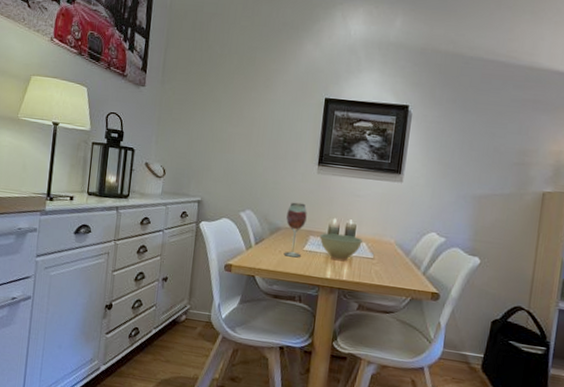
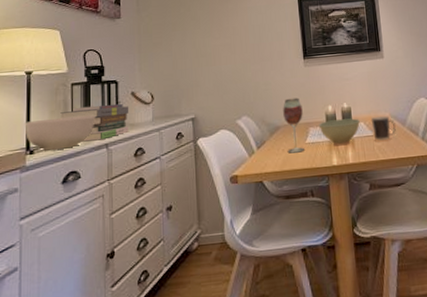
bowl: none [47,170,111,203] -> present [25,115,96,151]
books: none [79,166,142,202] -> present [60,104,129,142]
mug: none [373,240,399,267] -> present [371,116,396,142]

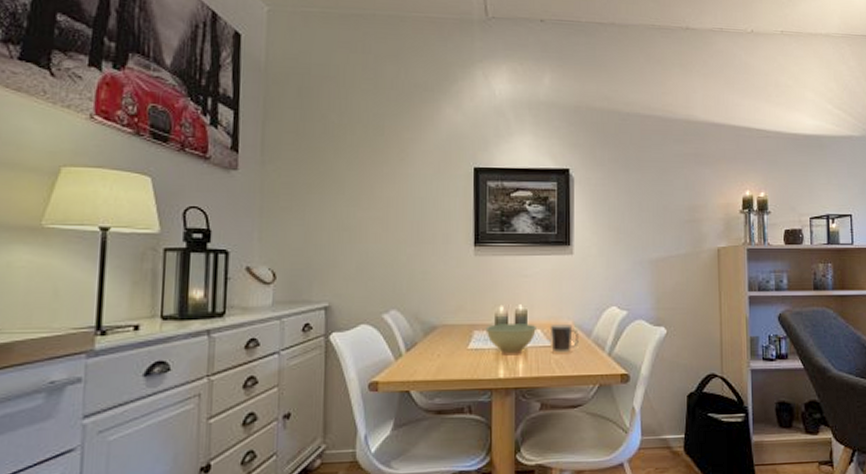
bowl: present [25,115,96,151] -> none [95,292,195,332]
books: present [60,104,129,142] -> none [146,280,242,325]
wineglass: present [283,97,304,154] -> none [443,293,467,360]

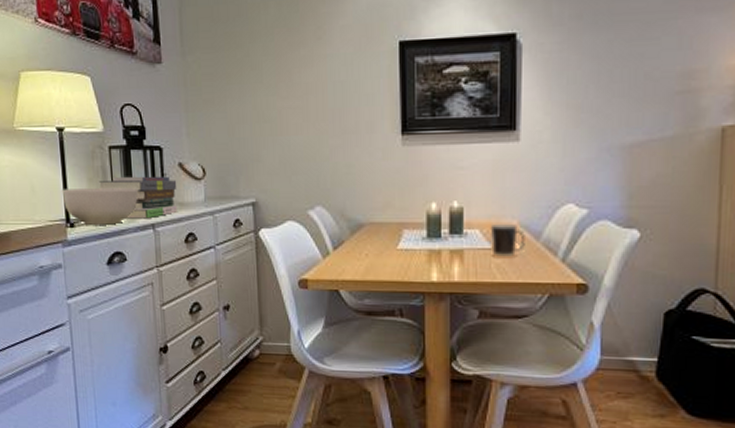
bowl: none [95,292,195,332] -> present [61,188,139,225]
books: none [146,280,242,325] -> present [99,176,177,219]
bowl: present [485,324,536,356] -> none [416,223,474,258]

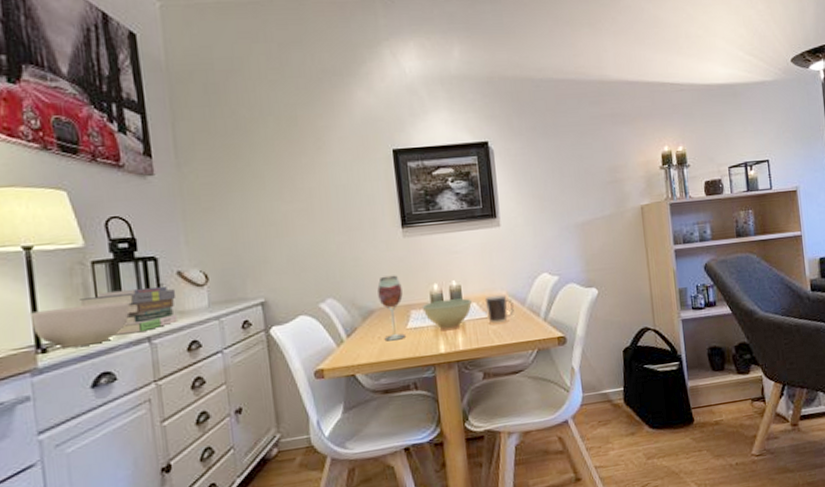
wineglass: none [369,188,396,260] -> present [377,275,405,342]
bowl: none [416,223,474,258] -> present [422,298,472,331]

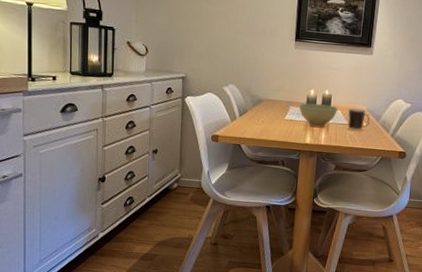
bowl: present [29,302,130,348] -> none [26,51,93,83]
books: present [79,287,177,335] -> none [60,45,125,81]
wineglass: present [377,275,405,342] -> none [266,75,287,127]

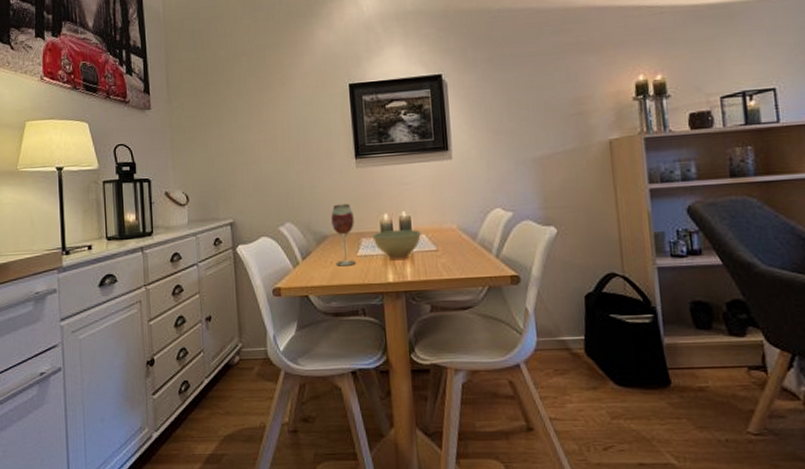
wineglass: none [266,75,287,127] -> present [331,203,356,267]
mug: present [348,108,370,132] -> none [434,228,464,258]

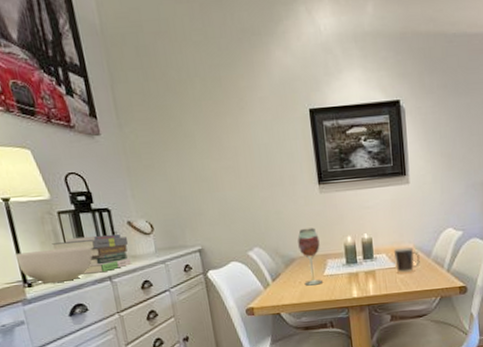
bowl: none [59,216,129,252] -> present [14,247,93,284]
books: none [93,205,164,244] -> present [52,234,131,274]
bowl: present [372,229,421,261] -> none [337,250,382,279]
mug: none [434,228,464,258] -> present [393,247,420,274]

